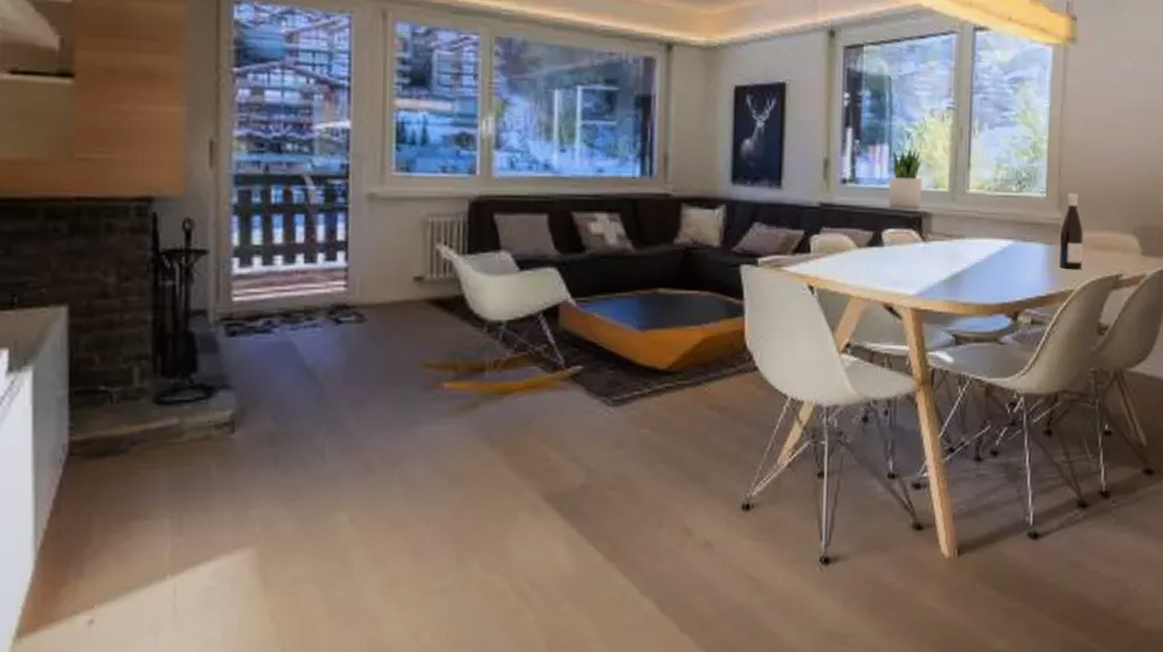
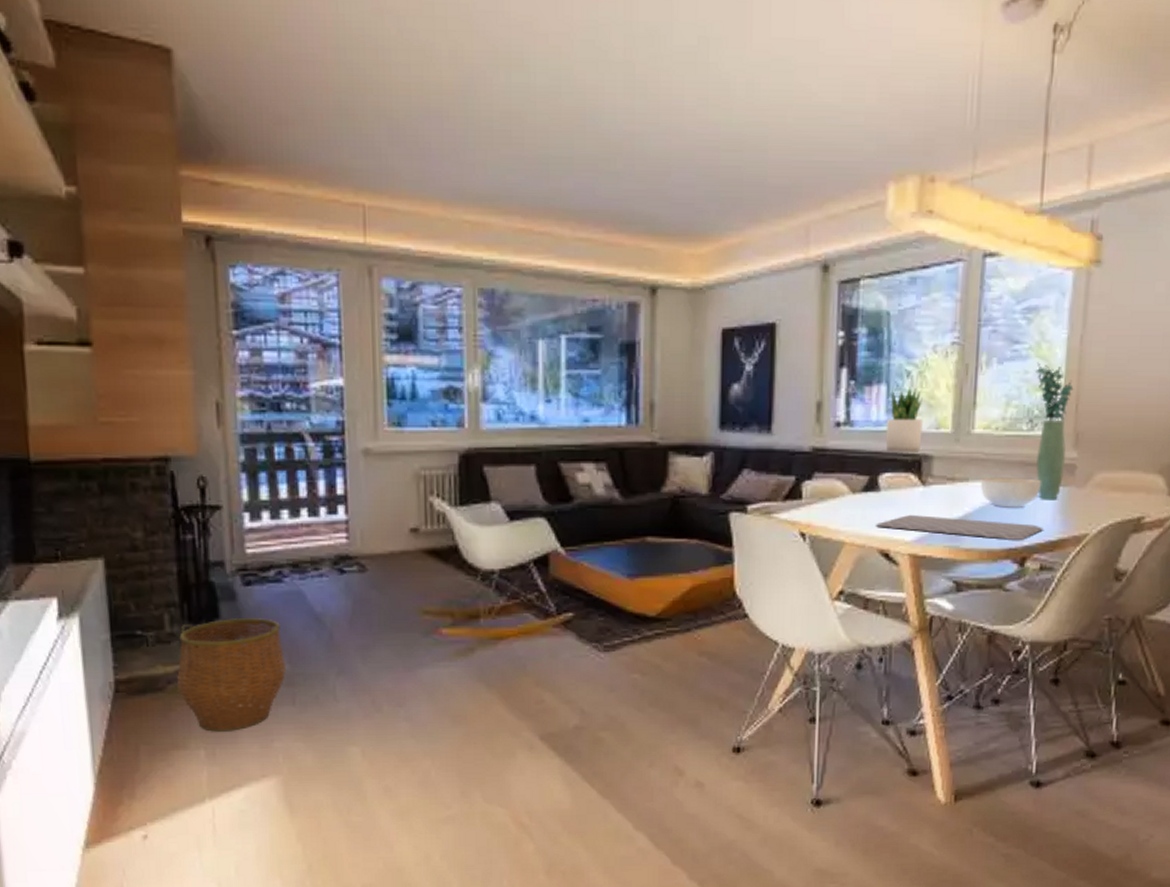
basket: none [143,372,270,499] -> present [177,618,287,732]
placemat: none [880,269,1033,296] -> present [876,514,1043,541]
bowl: none [975,234,1030,265] -> present [980,476,1041,509]
vase: none [1022,128,1056,258] -> present [1035,362,1074,500]
bottle: present [1059,193,1084,269] -> none [1073,431,1102,511]

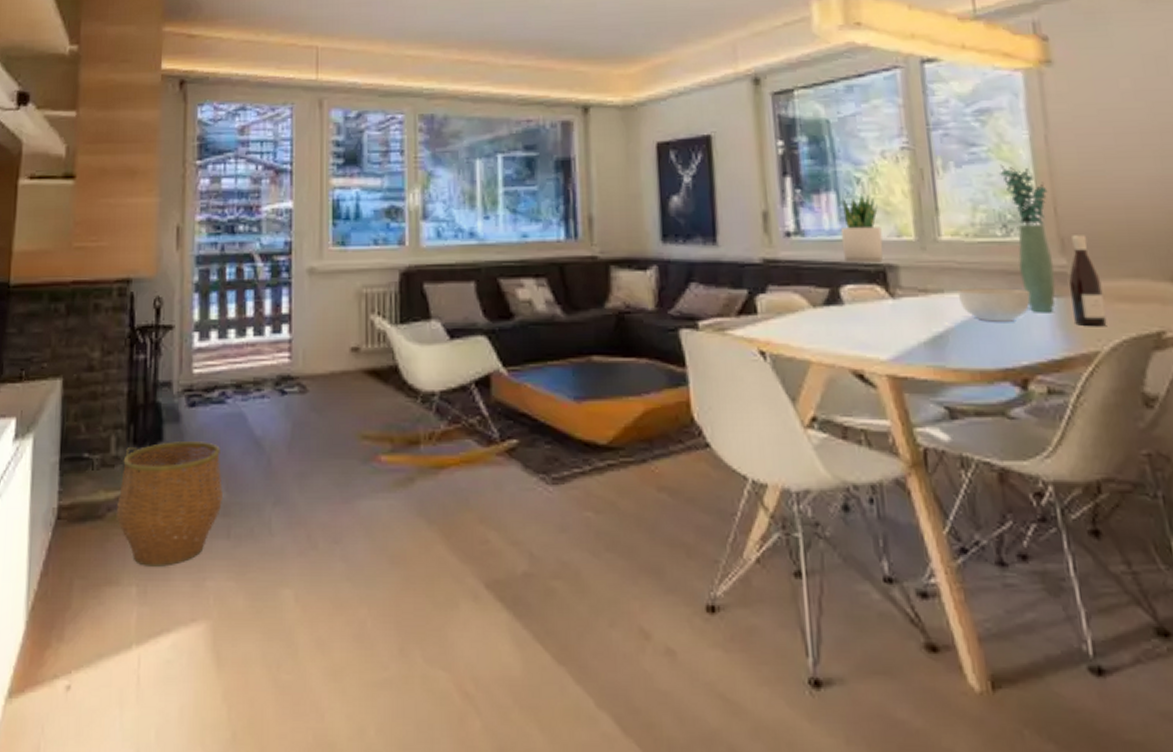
placemat: present [876,514,1043,541] -> none [844,330,1043,360]
bottle: none [1073,431,1102,511] -> present [1069,235,1107,326]

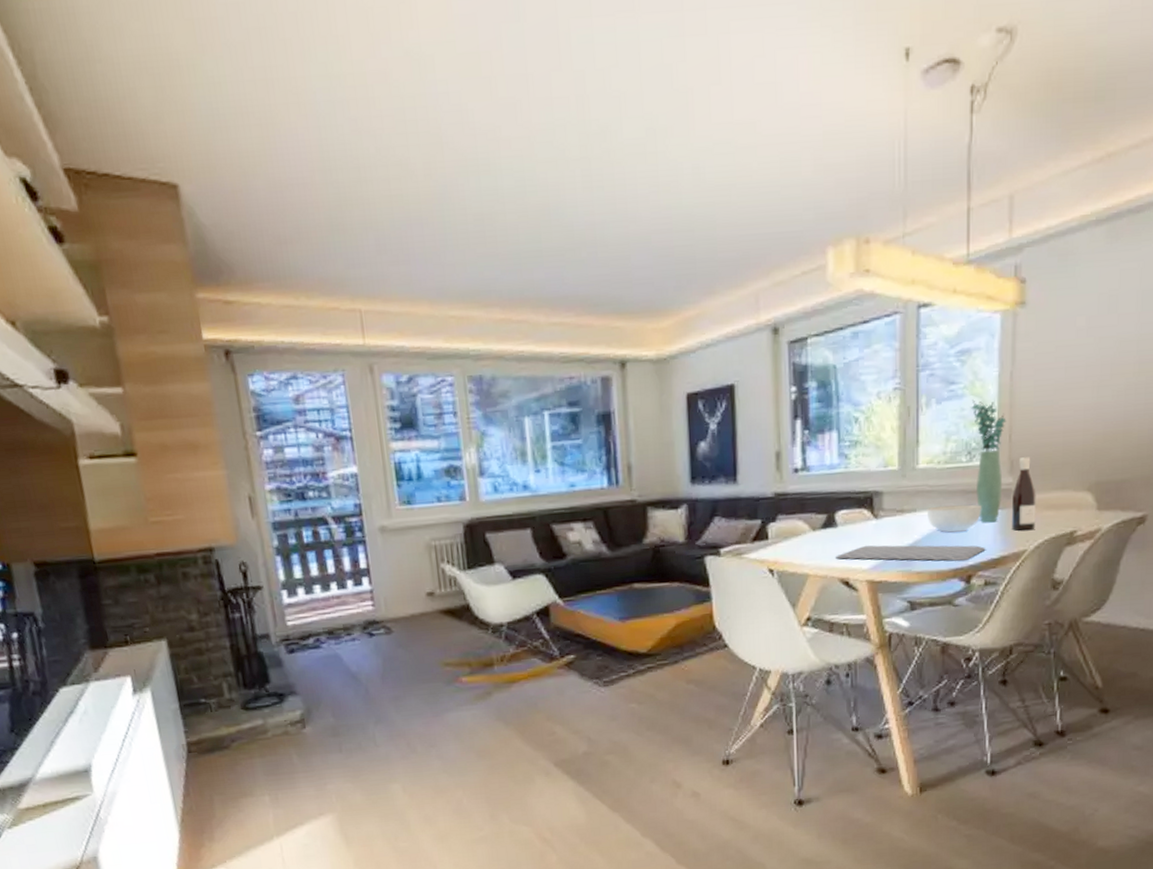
basket: present [117,441,224,567] -> none [237,680,332,780]
planter: present [840,194,884,263] -> none [839,431,872,492]
placemat: none [844,330,1043,360] -> present [836,545,986,562]

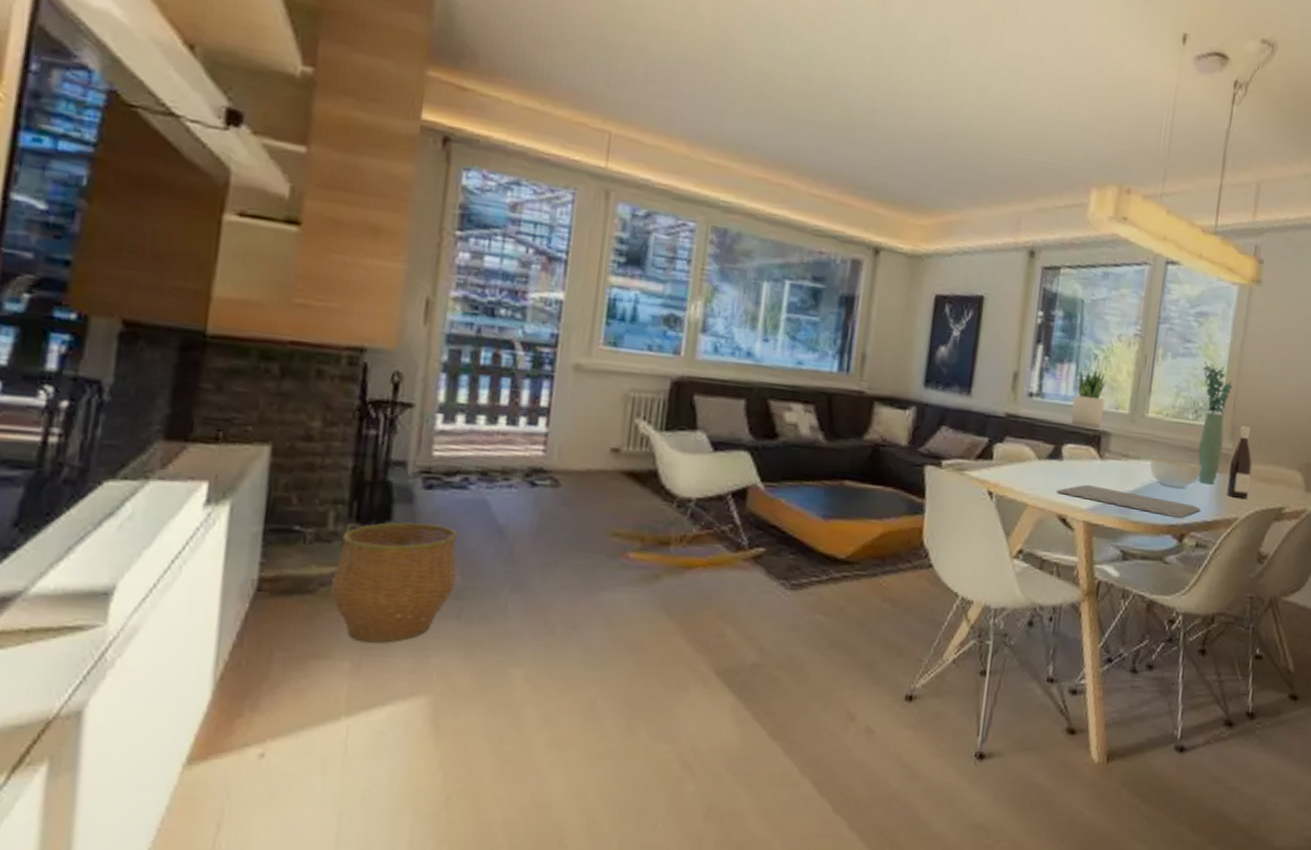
basket: none [237,680,332,780] -> present [330,522,458,643]
planter: none [839,431,872,492] -> present [1071,369,1106,429]

